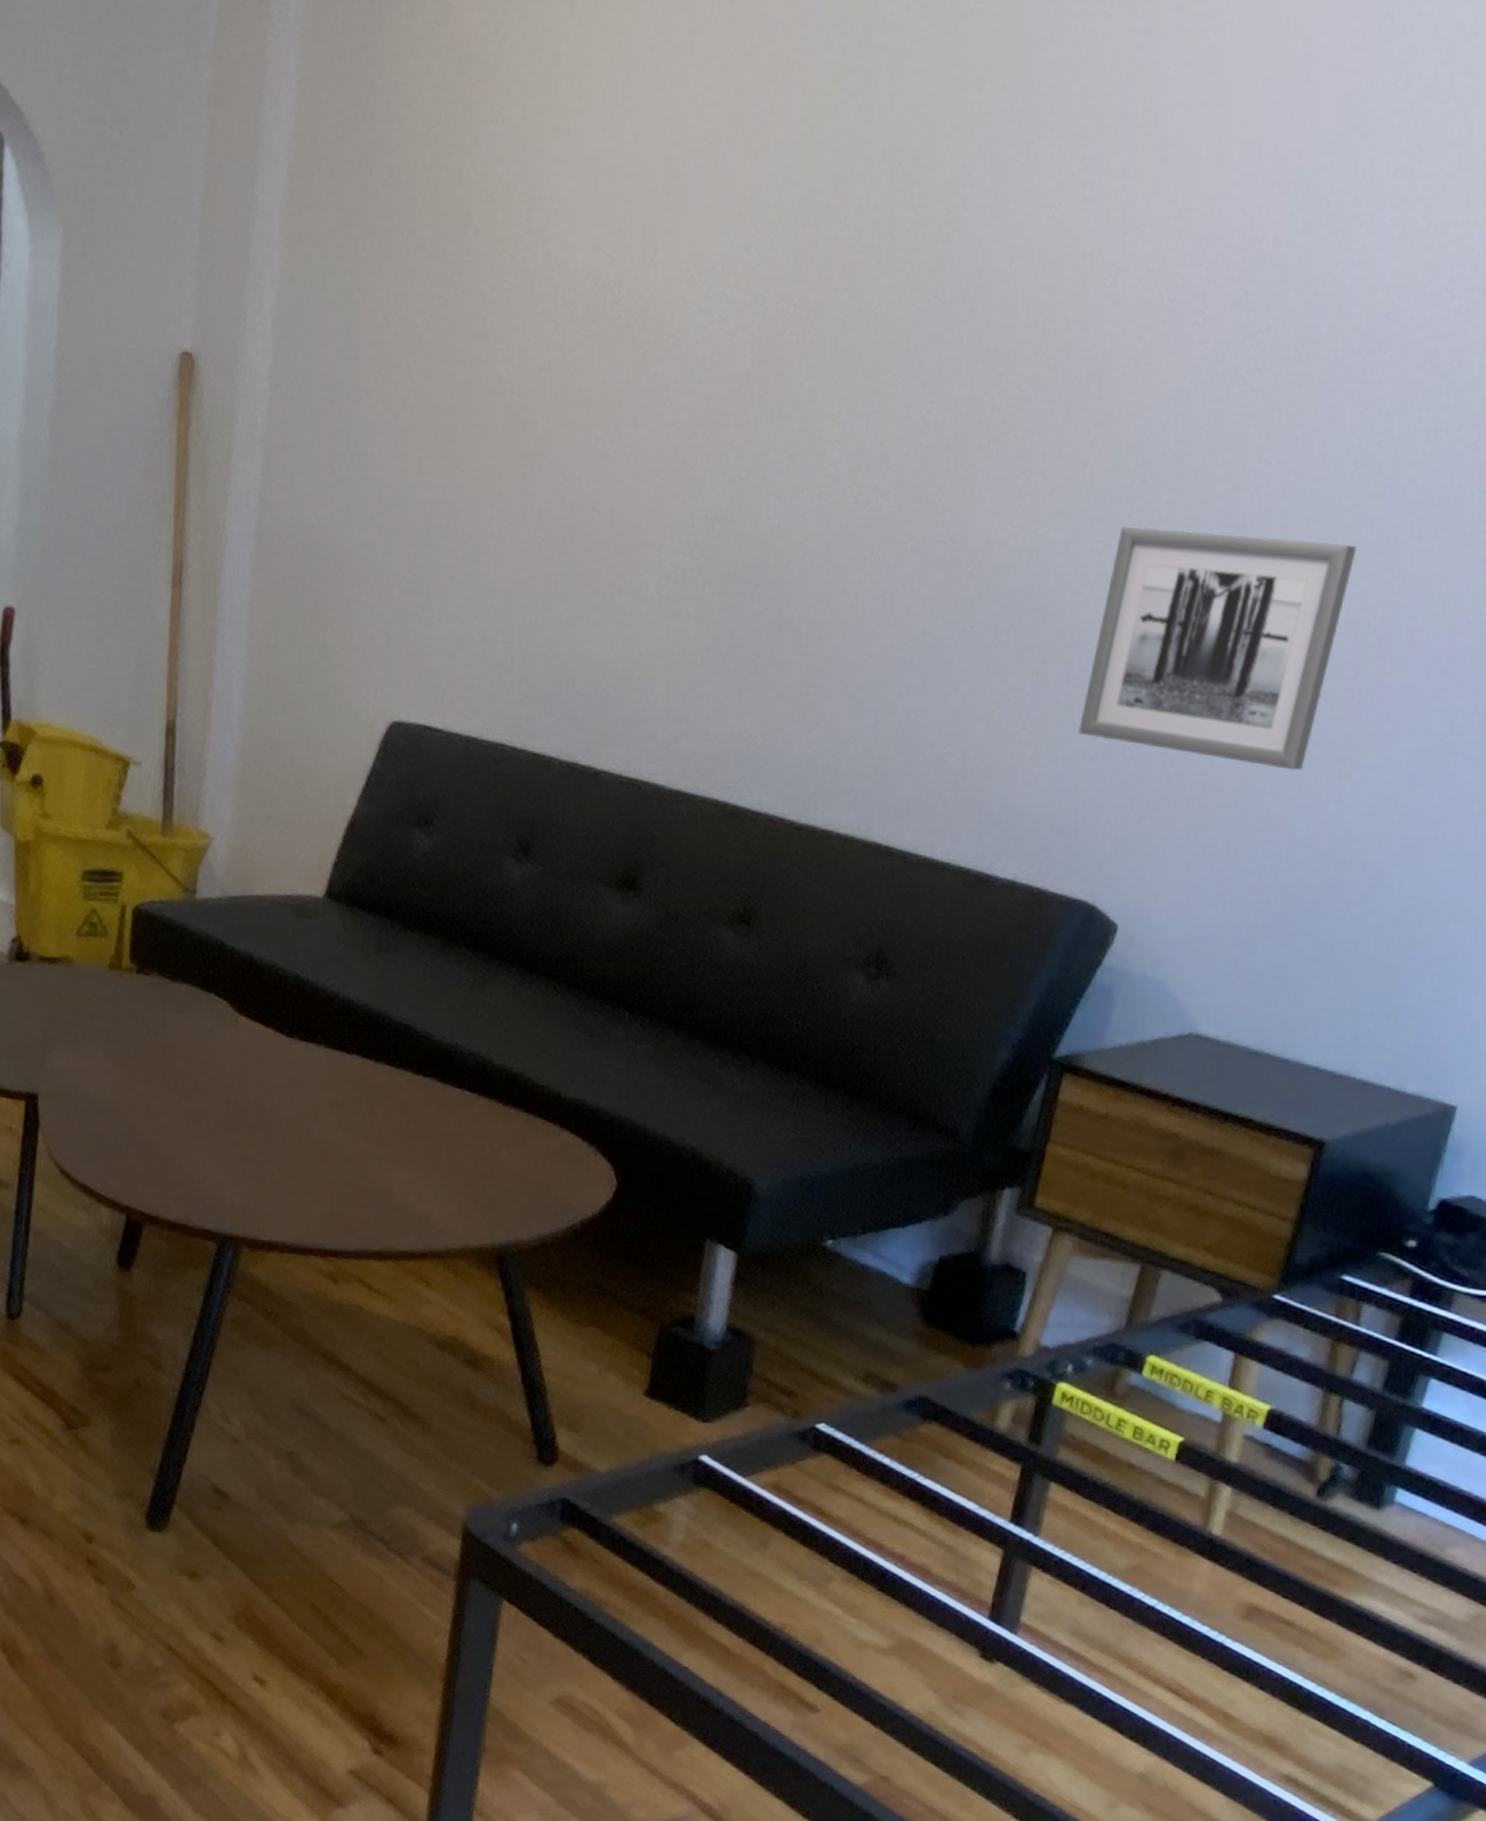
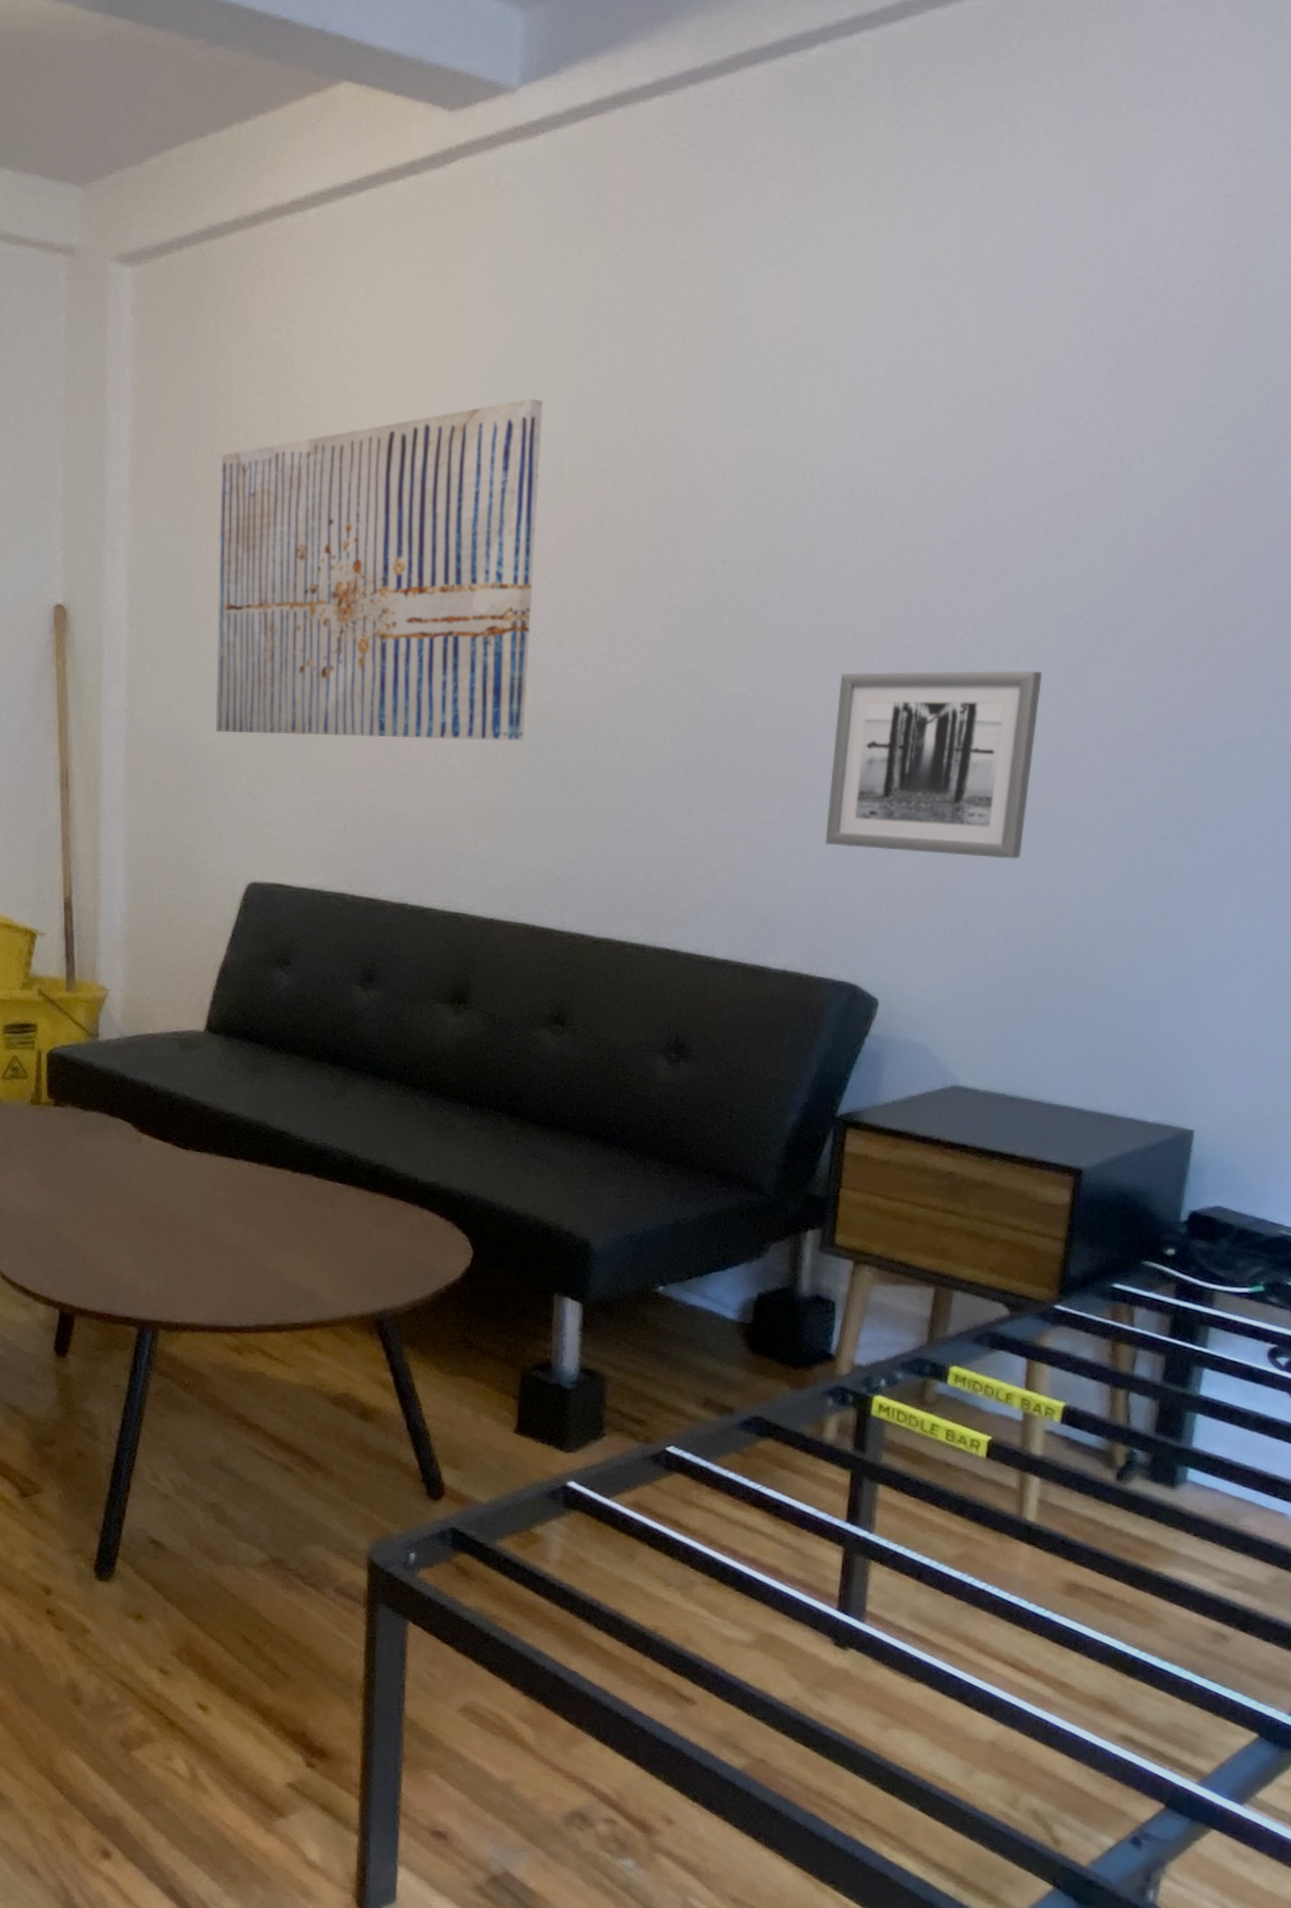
wall art: none [367,143,803,575] -> present [216,398,543,741]

